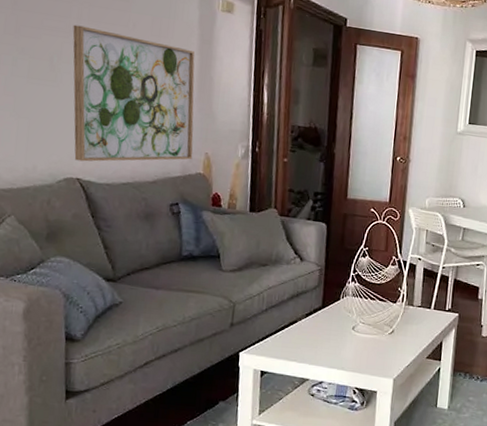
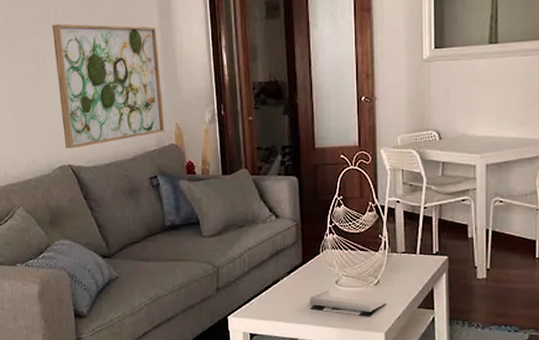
book: none [325,334,398,364] -> present [310,290,386,317]

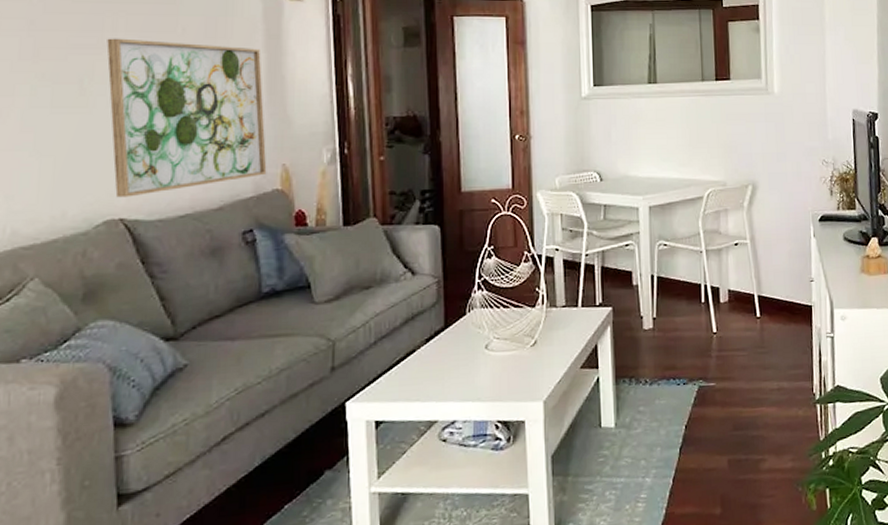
book: present [310,290,386,317] -> none [454,357,545,385]

